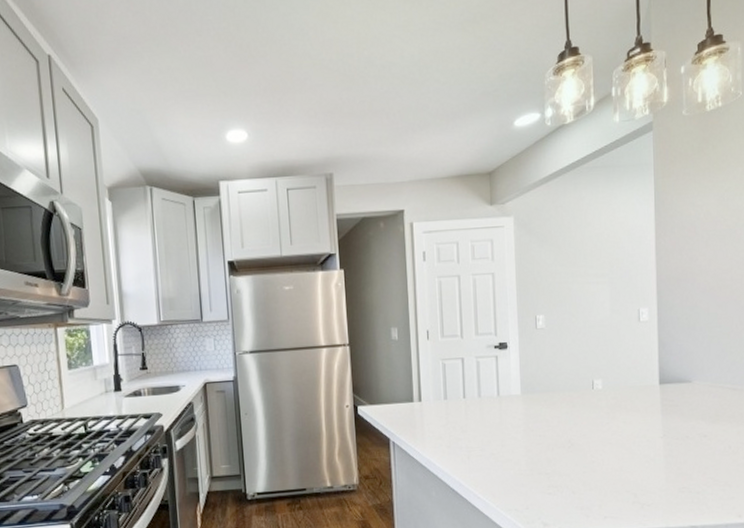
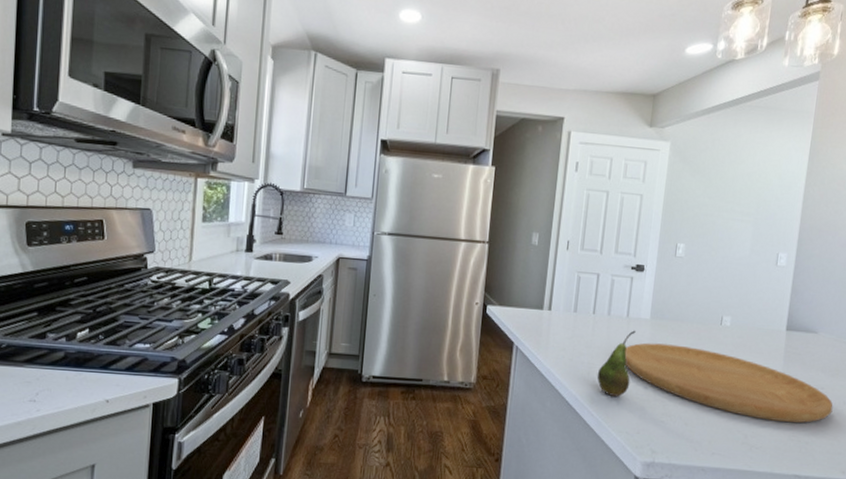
fruit: none [477,408,511,476] -> present [597,330,636,397]
cutting board: none [501,415,719,476] -> present [624,343,833,423]

